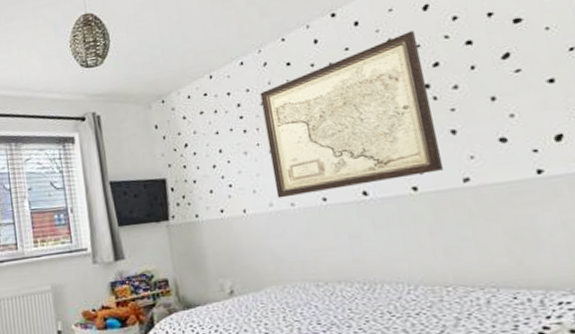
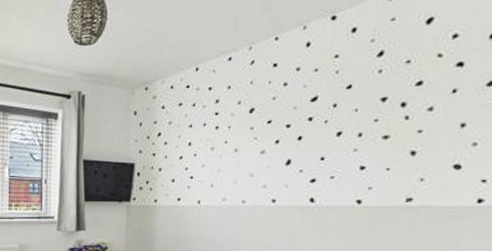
wall art: present [260,31,443,198] -> none [231,45,409,195]

